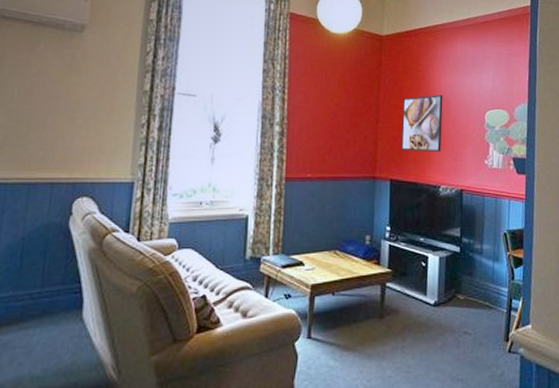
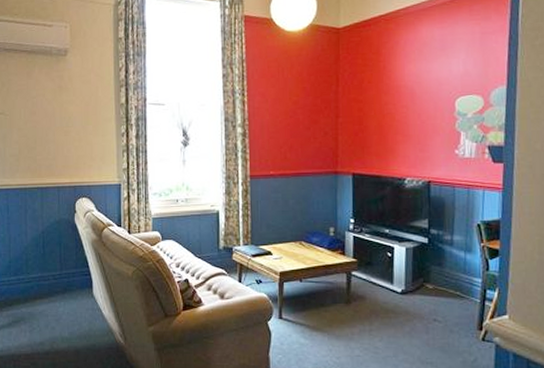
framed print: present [401,95,443,152] -> none [362,85,407,145]

